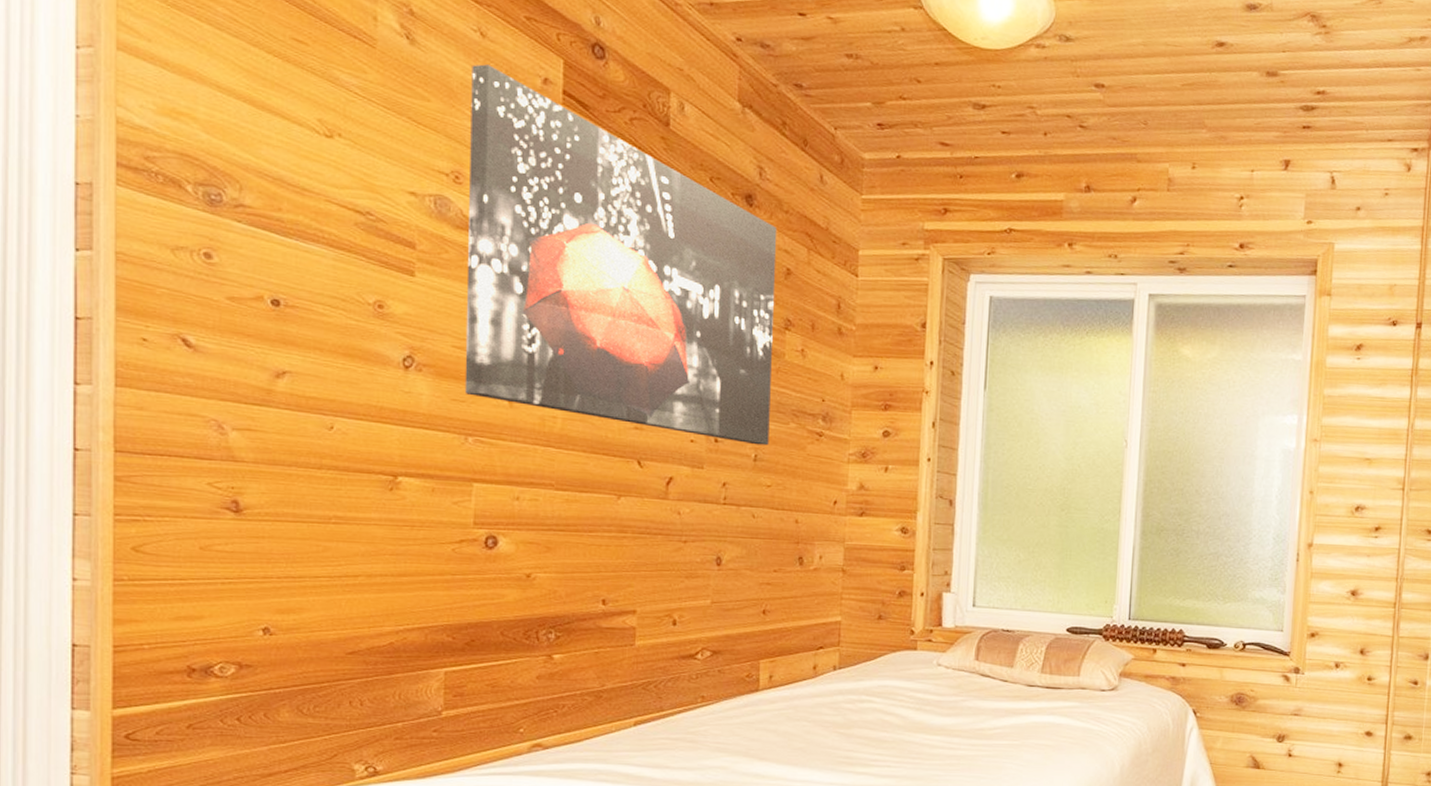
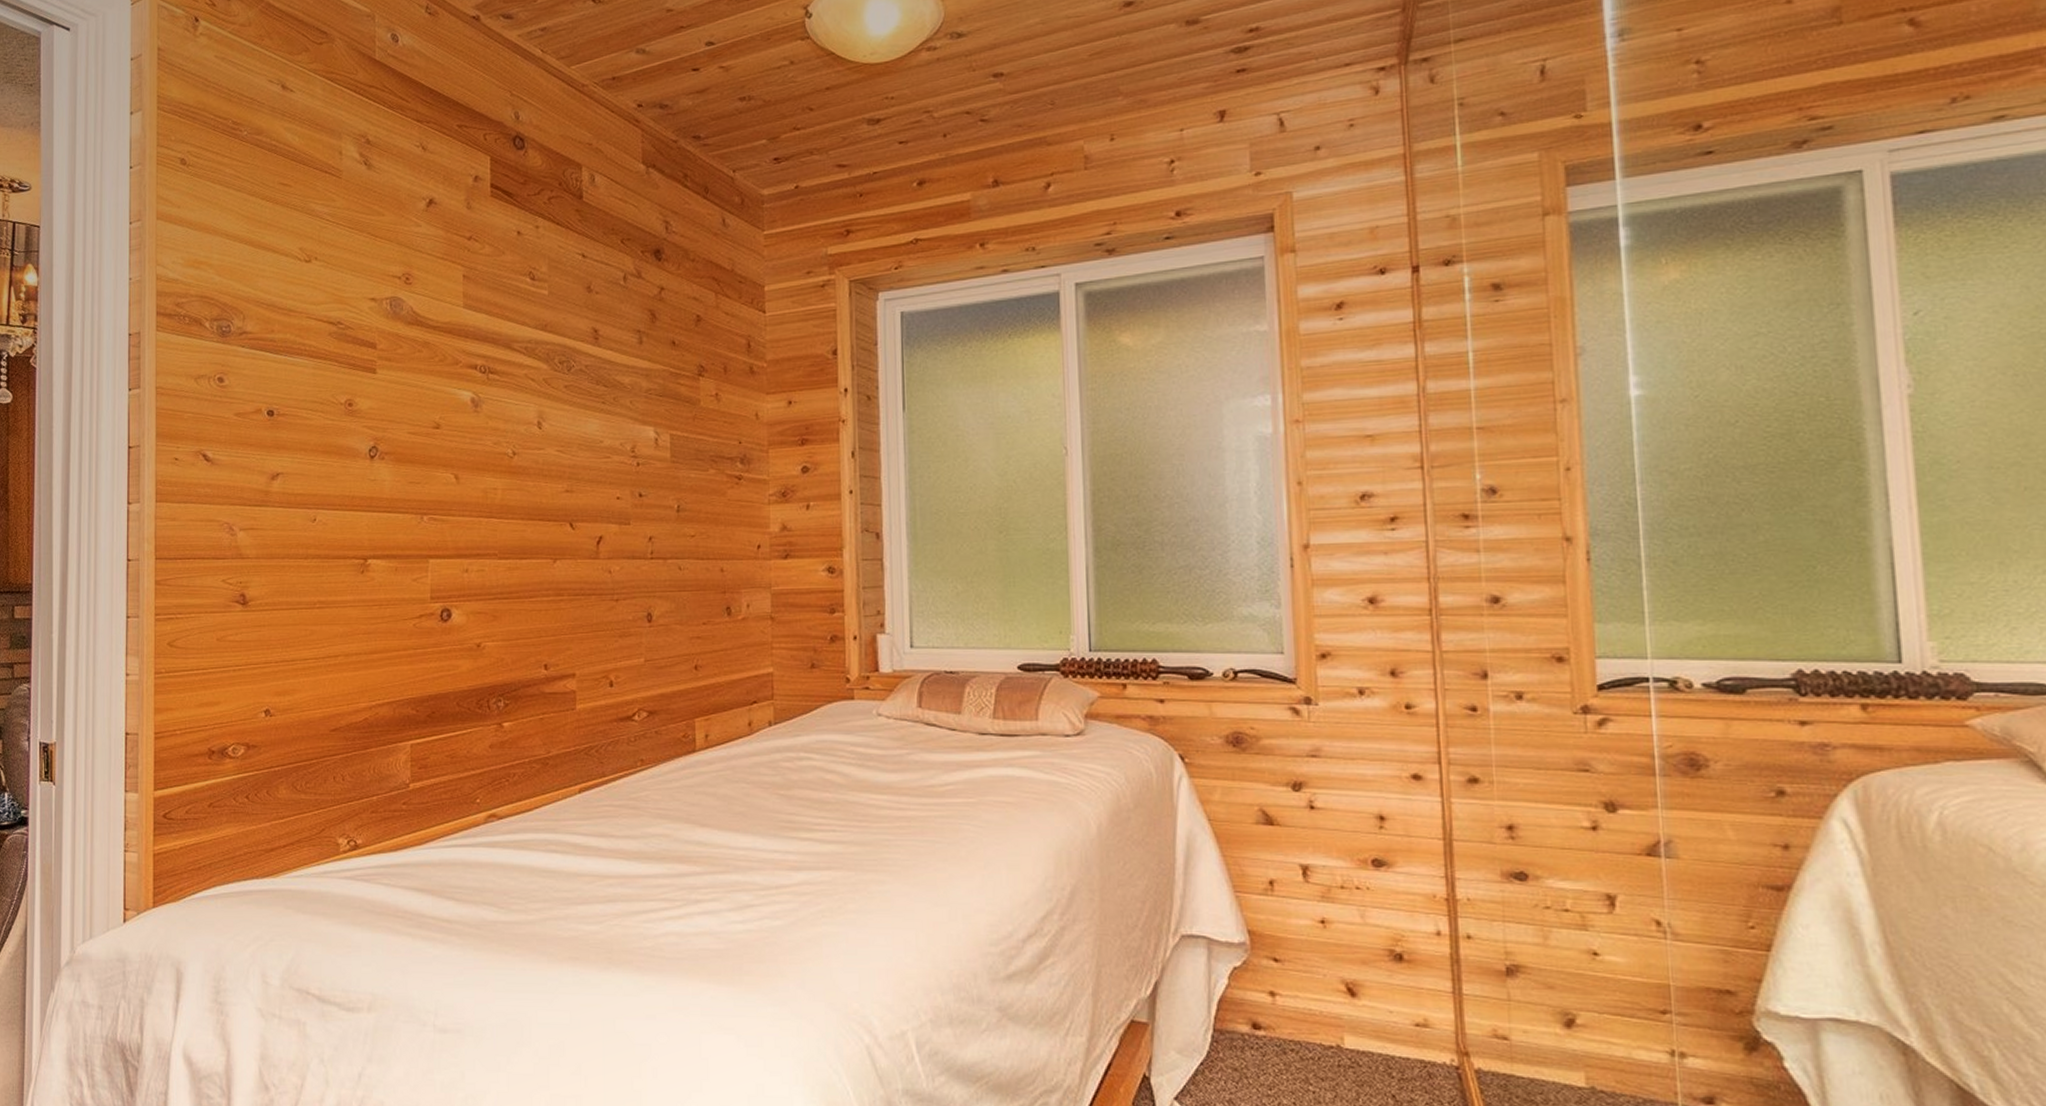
wall art: present [464,64,778,446] -> none [416,173,690,496]

